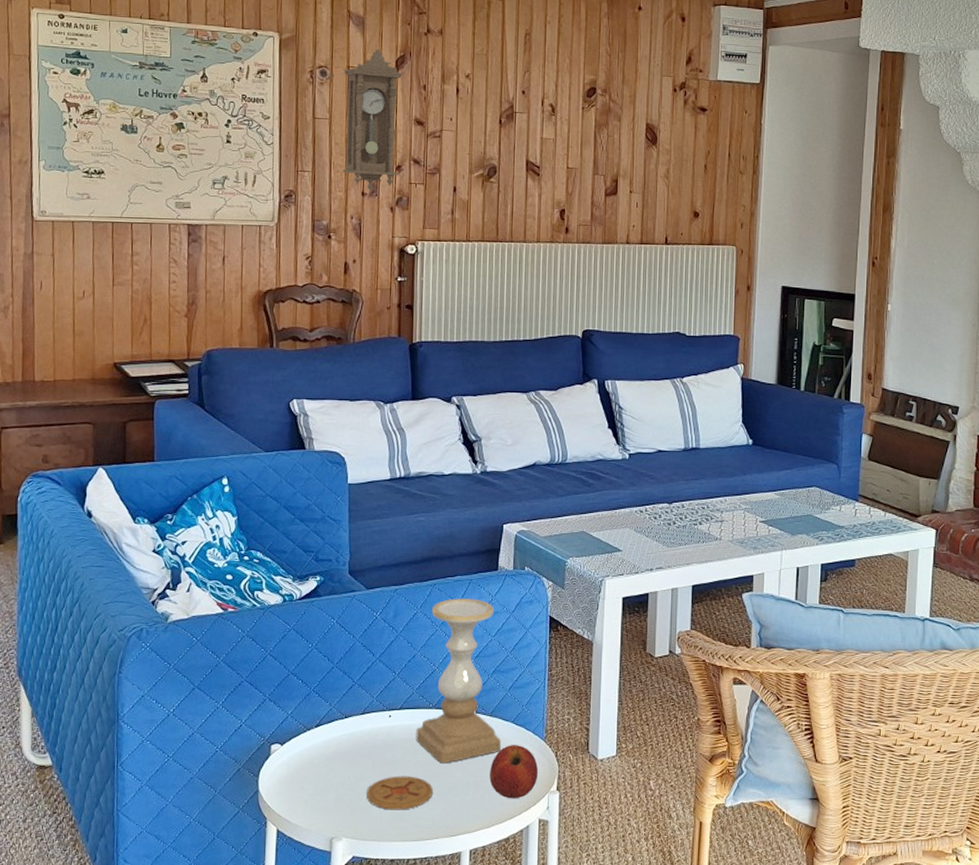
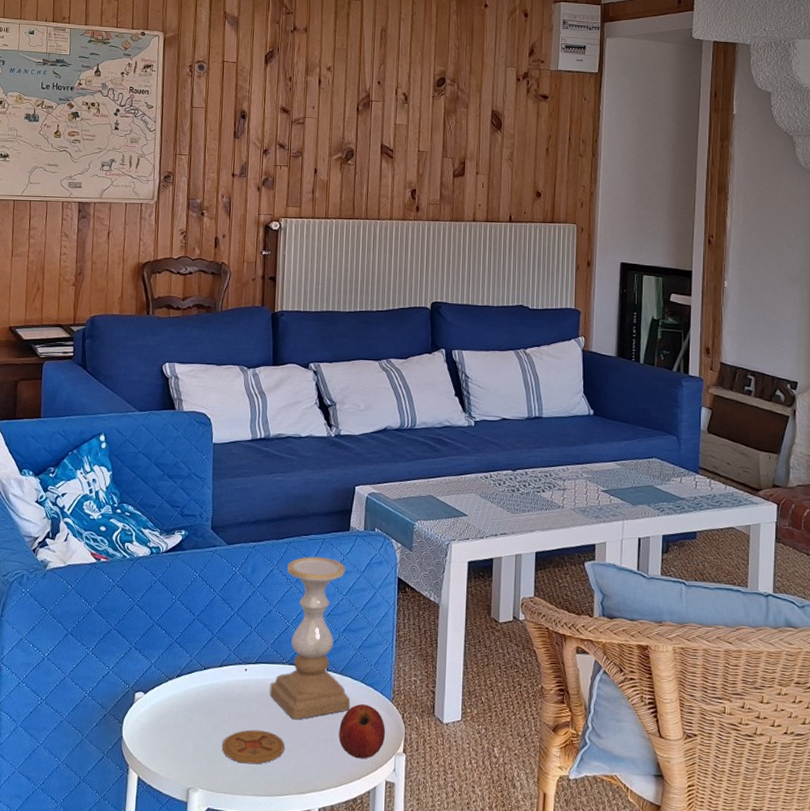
pendulum clock: present [342,49,403,191] -> none [215,45,272,172]

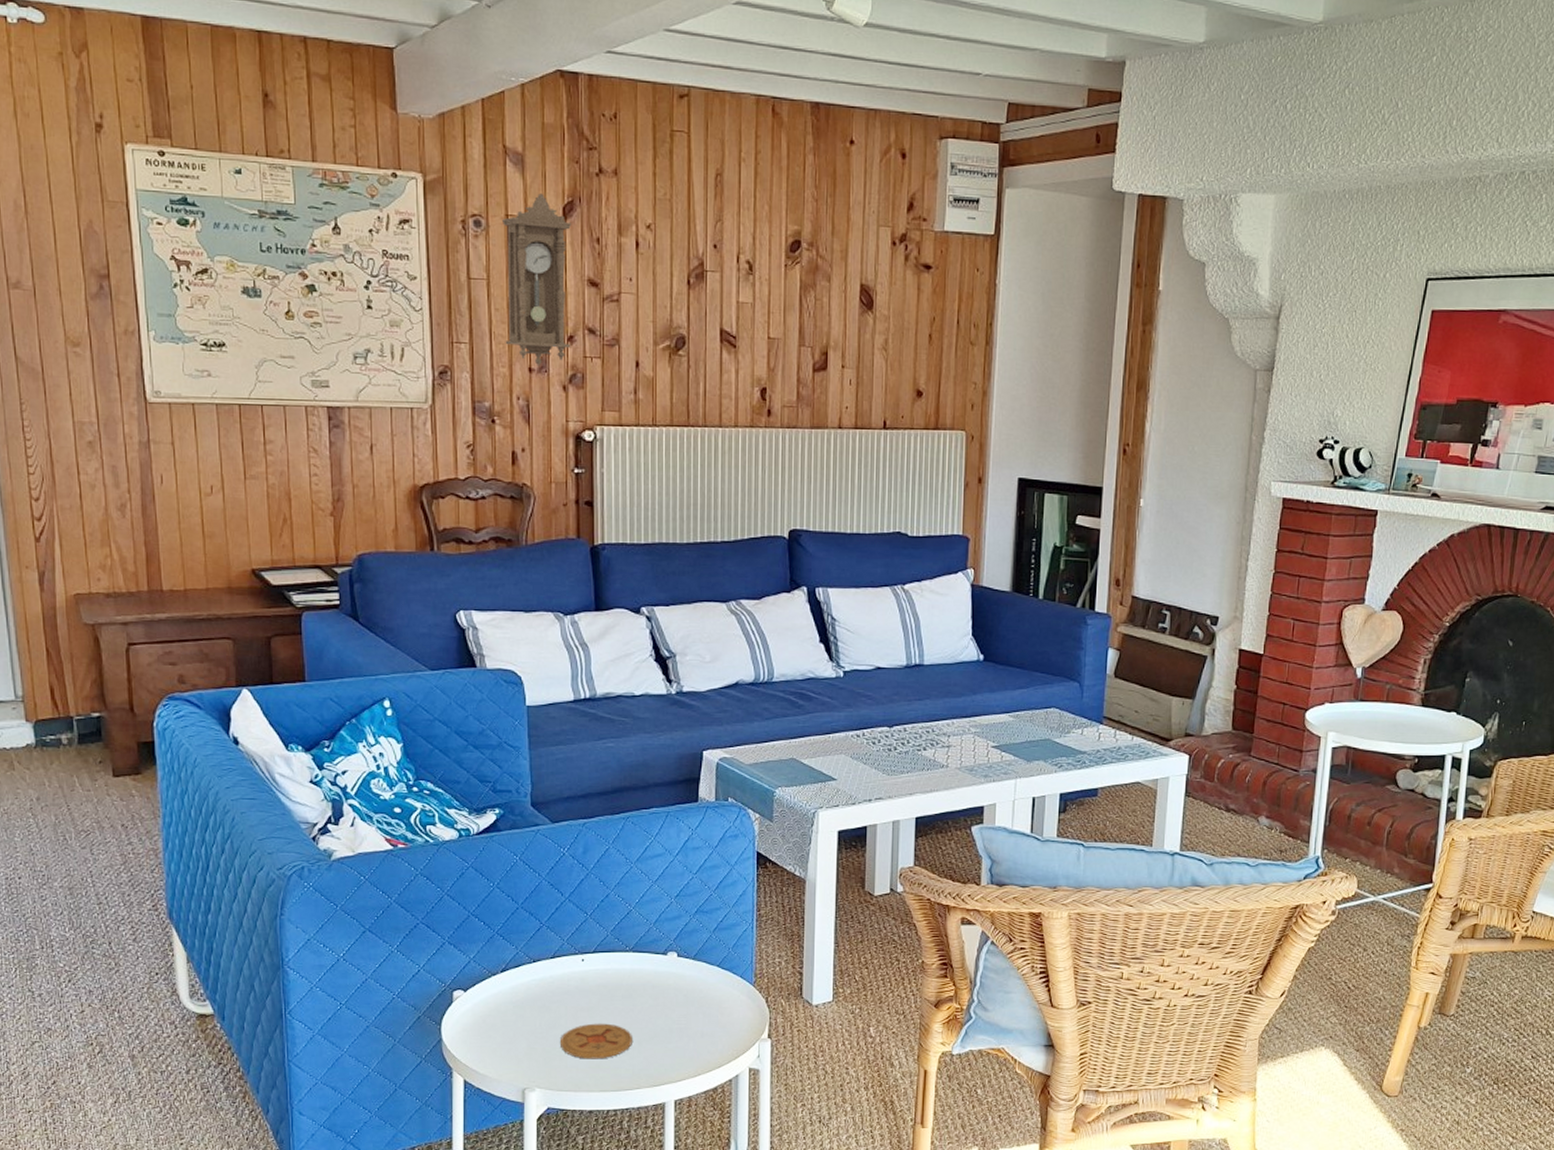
pendulum clock: none [215,45,272,172] -> present [501,193,572,366]
candle holder: present [269,556,351,720] -> none [612,832,707,1010]
apple: present [339,704,386,759] -> none [694,990,748,1047]

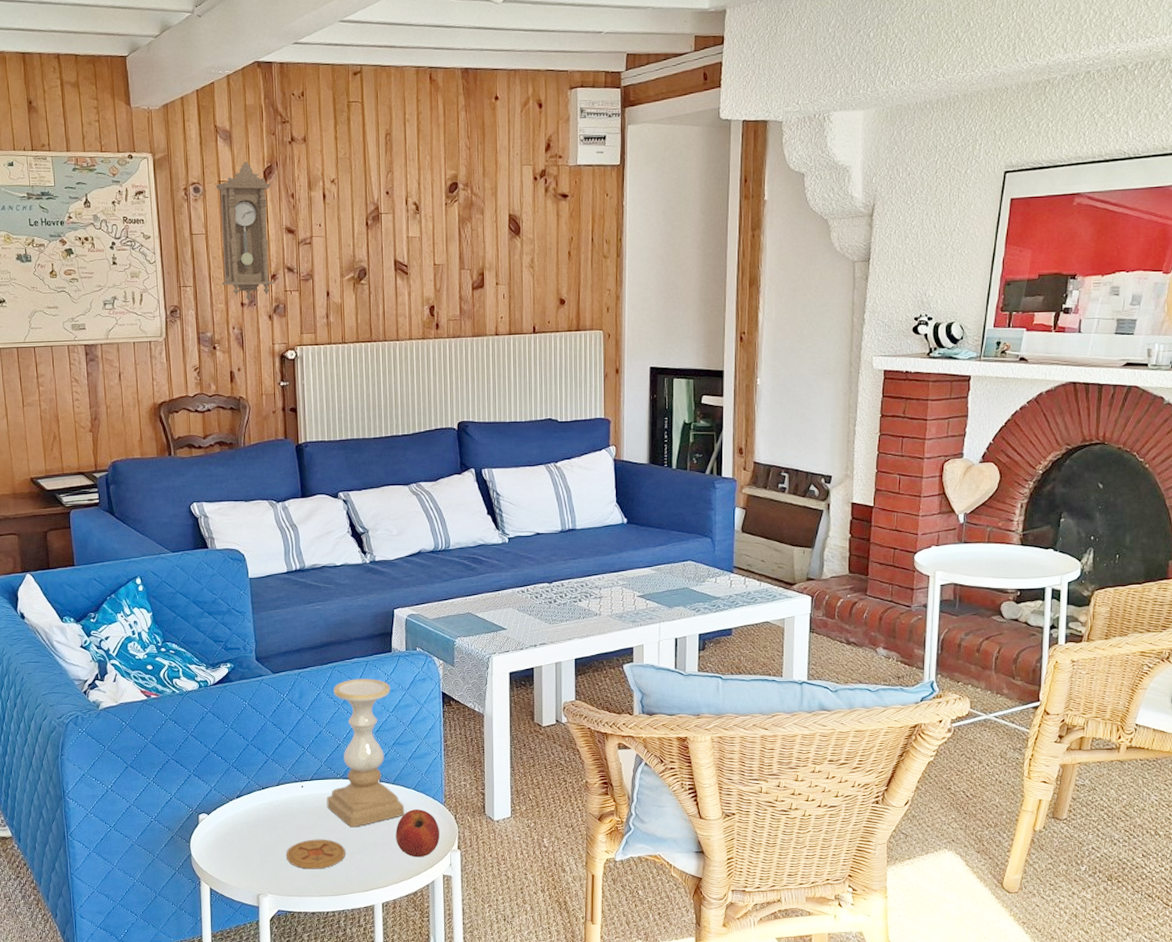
candle holder: none [612,832,707,1010] -> present [327,678,405,828]
apple: none [694,990,748,1047] -> present [396,809,440,858]

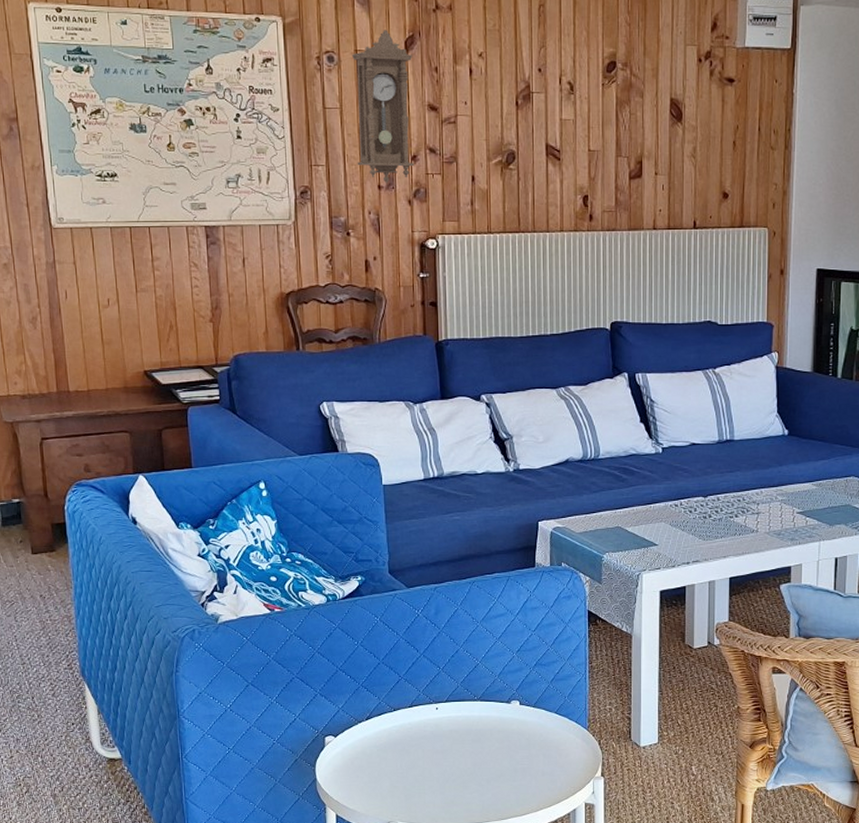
coaster: present [286,839,345,869] -> none [418,764,482,796]
candle holder: present [327,678,405,828] -> none [463,595,546,753]
apple: present [396,809,440,858] -> none [536,734,583,785]

